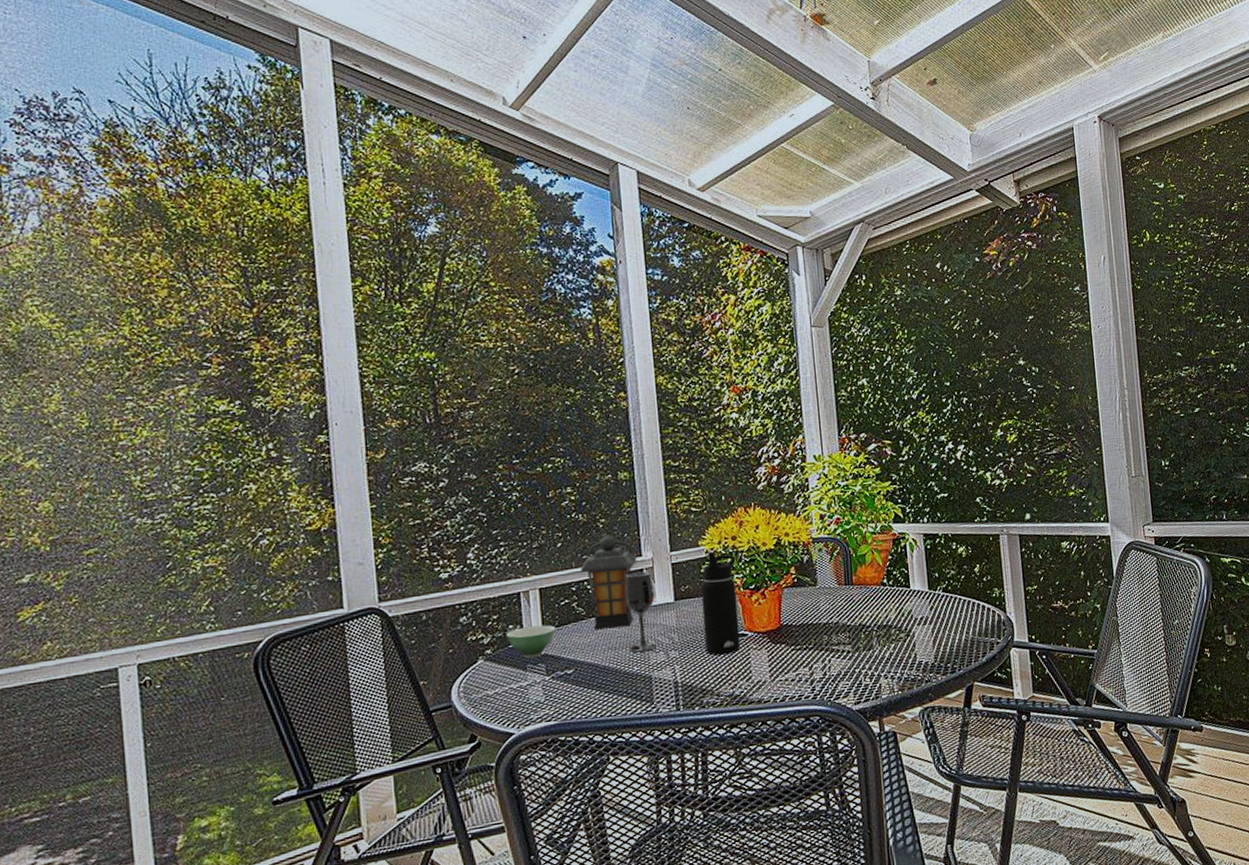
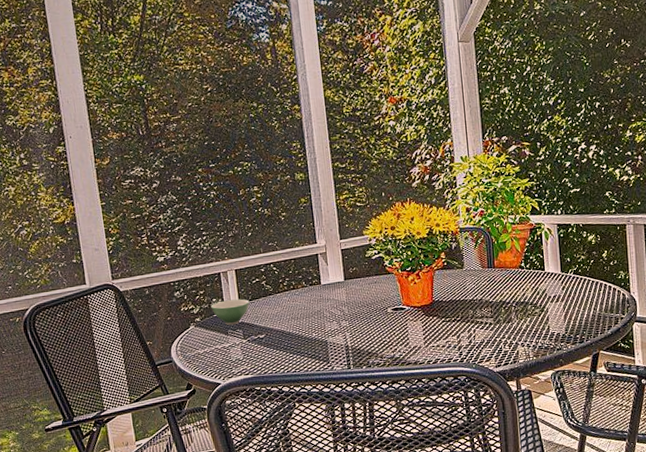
lantern: present [580,535,636,630] -> none [267,226,312,303]
wine glass: present [624,571,658,653] -> none [303,256,332,322]
water bottle: present [701,552,741,656] -> none [366,240,400,325]

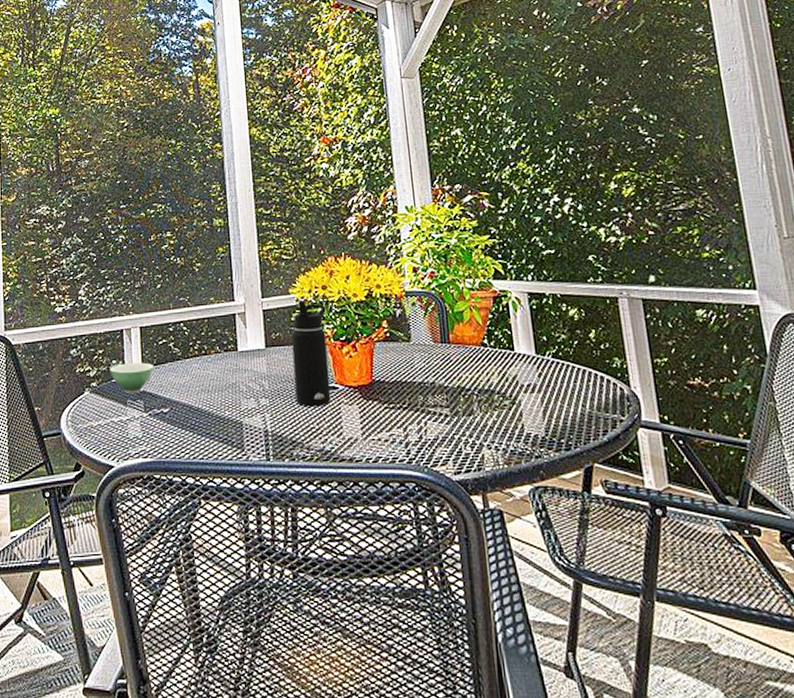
water bottle: none [366,240,400,325] -> present [291,300,331,407]

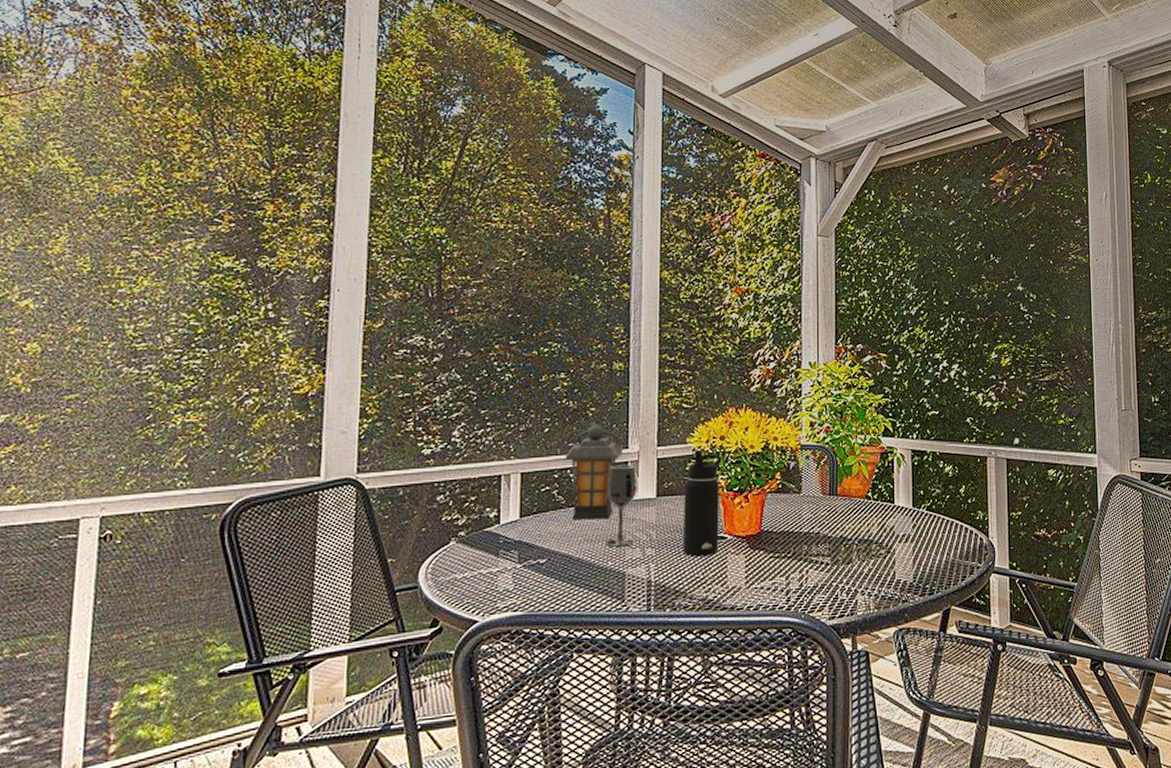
bowl: present [110,362,154,395] -> none [482,510,534,545]
lantern: none [177,279,229,371] -> present [565,425,622,520]
wine glass: none [217,316,249,397] -> present [605,464,637,547]

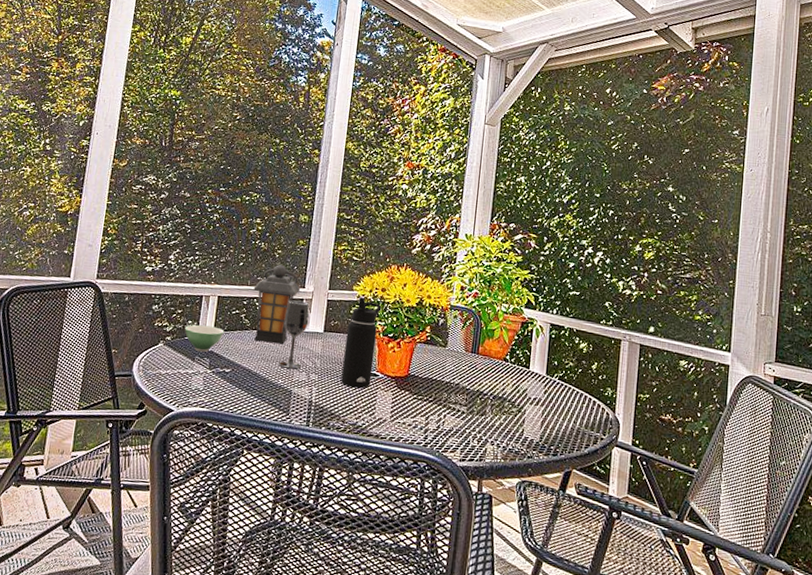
bowl: none [482,510,534,545] -> present [184,324,225,353]

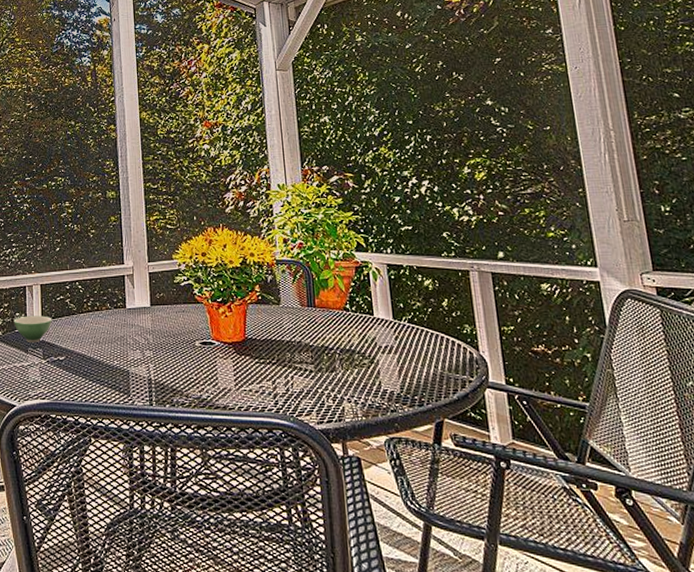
lantern: present [253,264,300,345] -> none [74,244,119,325]
wine glass: present [278,300,309,370] -> none [108,278,135,348]
water bottle: present [341,297,382,389] -> none [173,265,208,360]

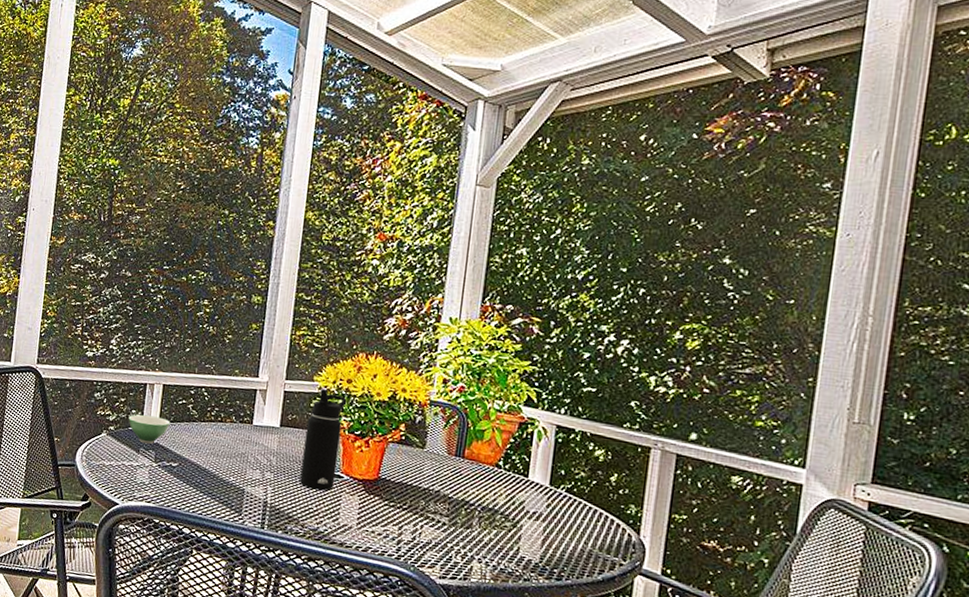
water bottle: none [173,265,208,360] -> present [300,389,347,491]

